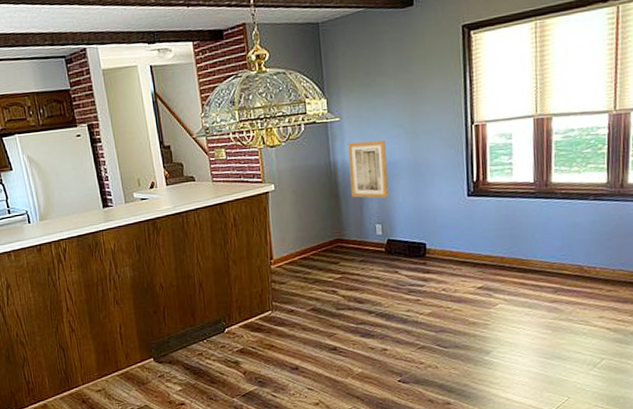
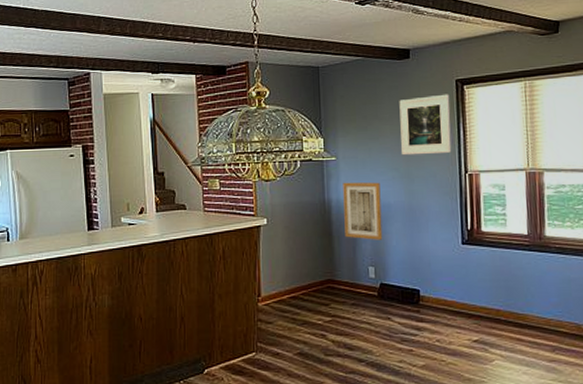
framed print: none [403,41,458,111] -> present [399,94,452,156]

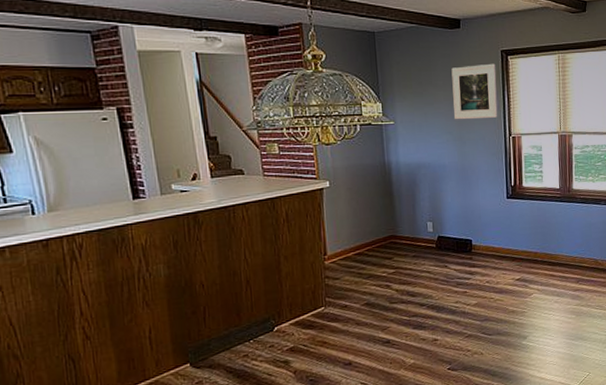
wall art: present [343,182,383,240] -> none [401,144,439,198]

